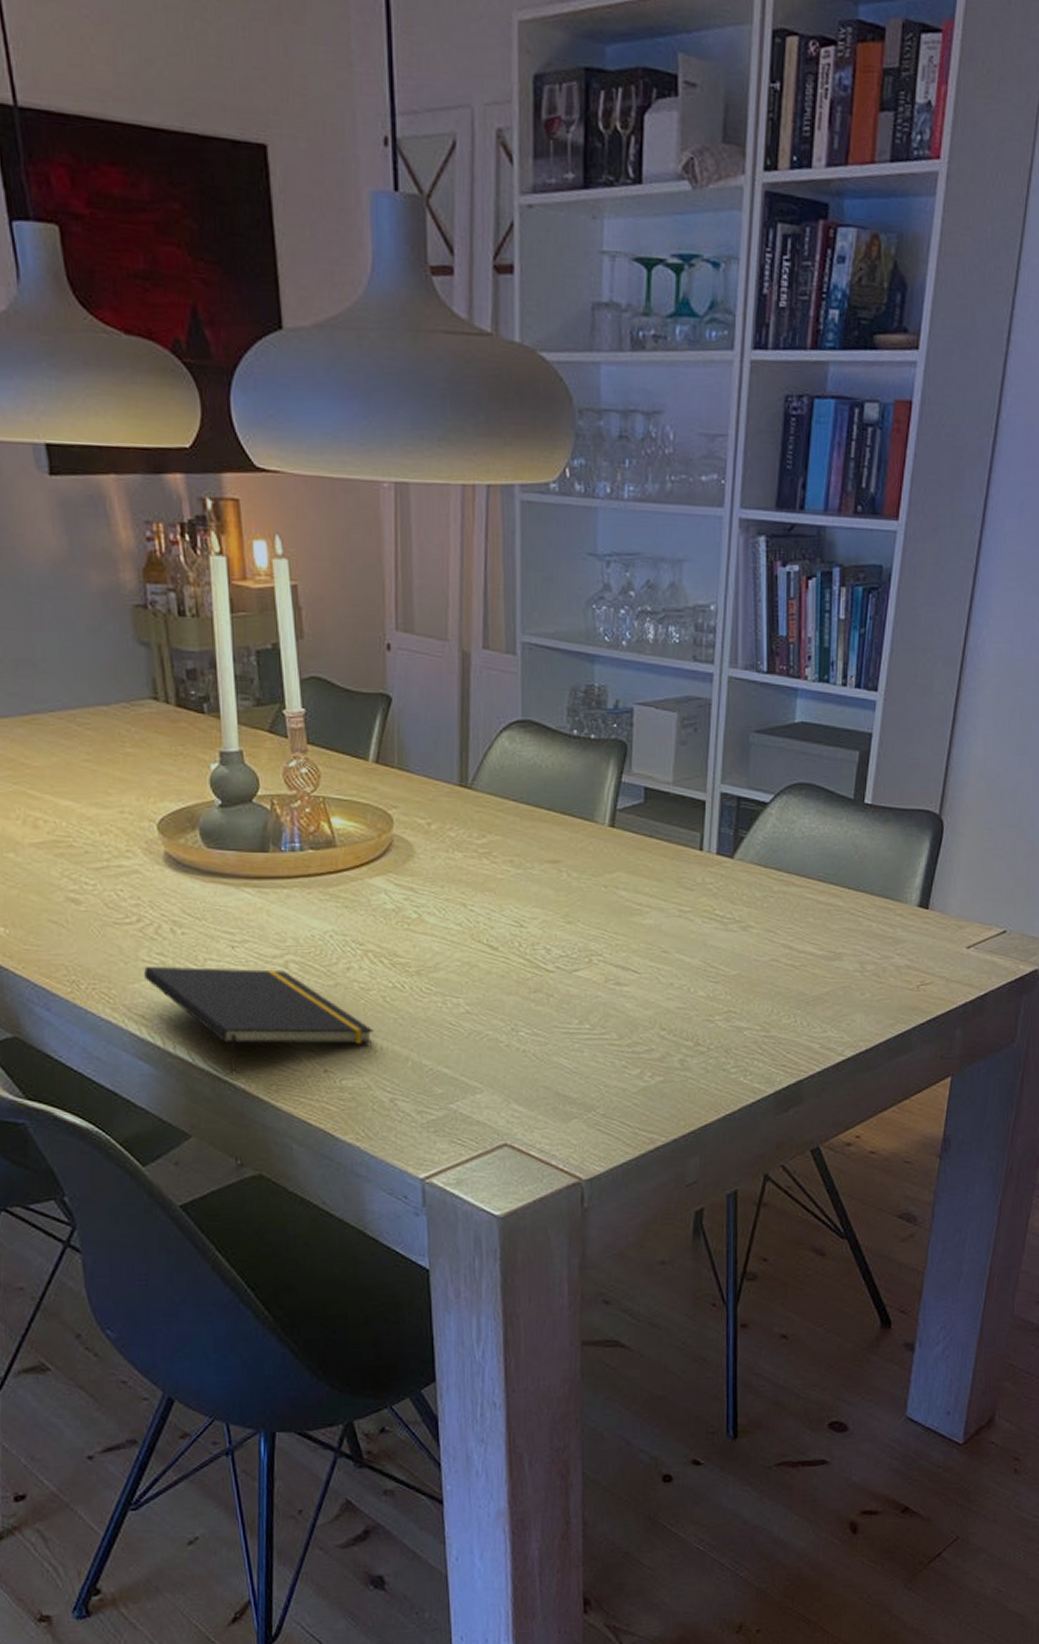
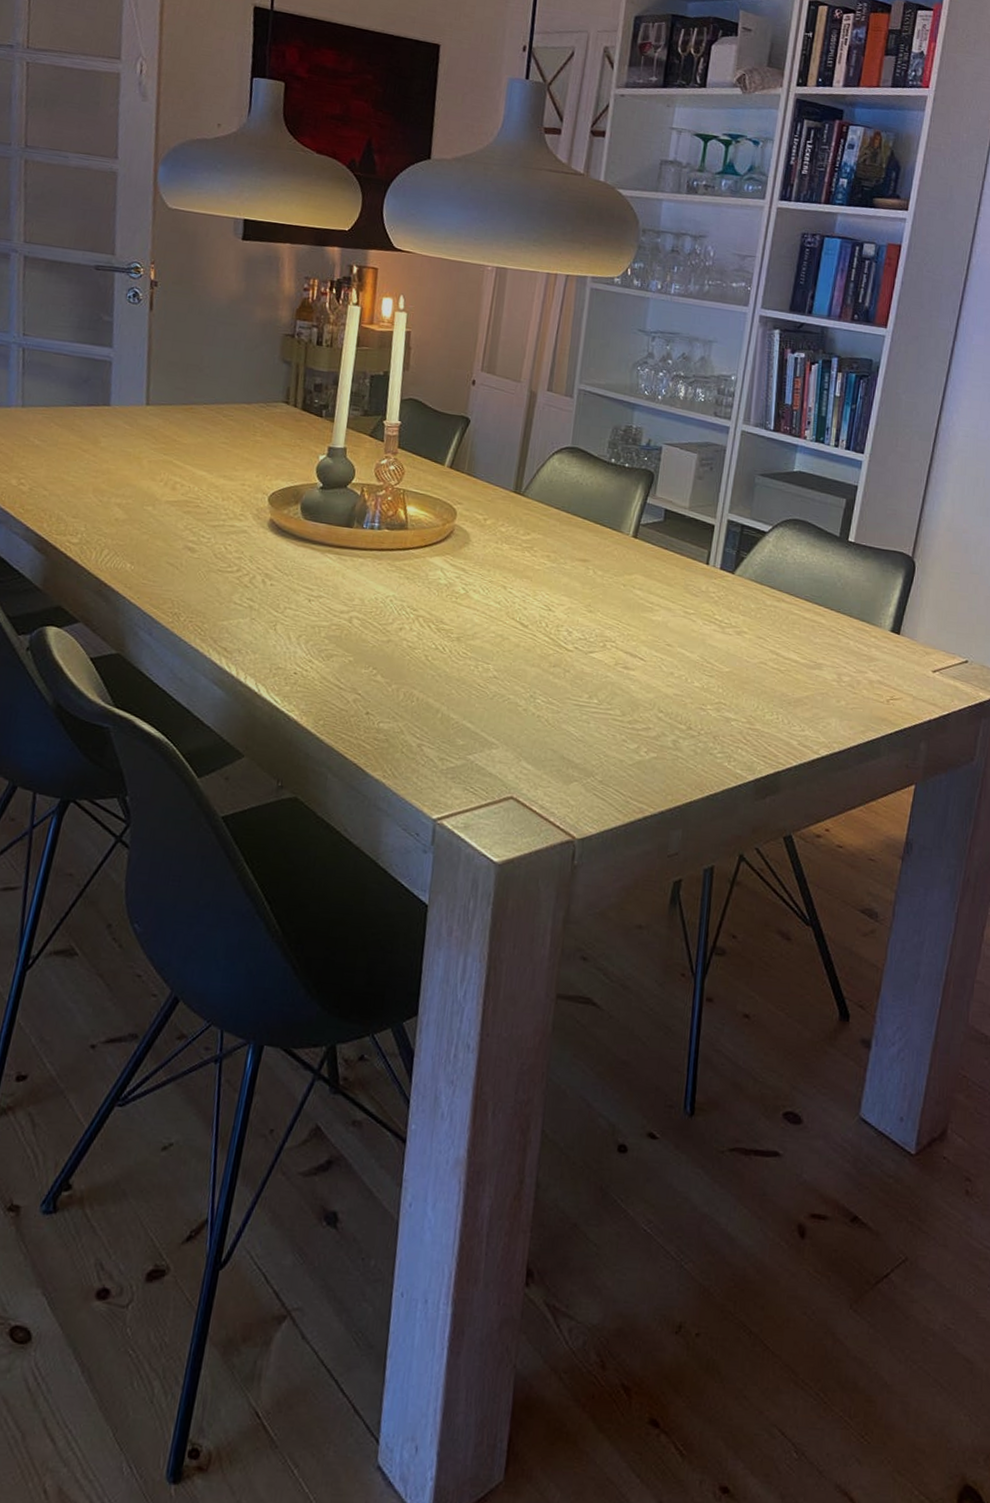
notepad: present [144,965,374,1075] -> none [233,607,414,708]

